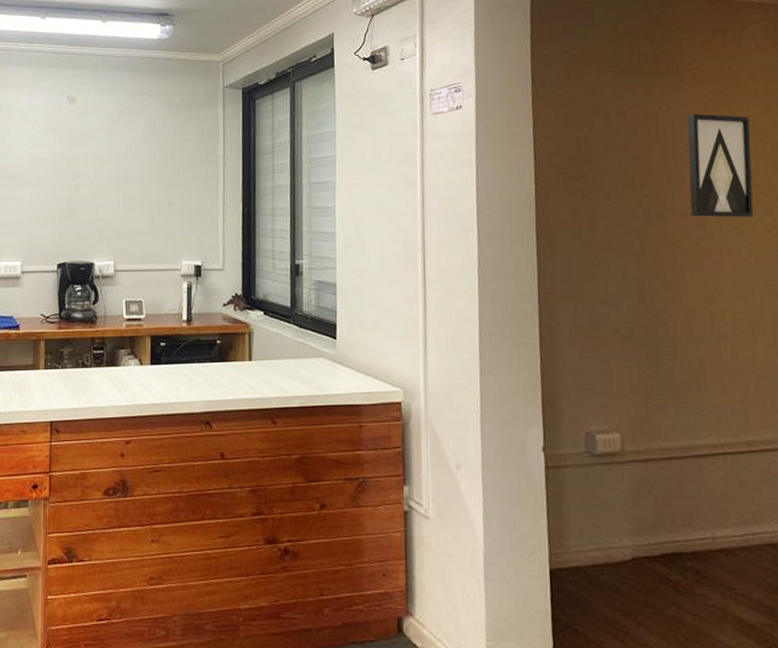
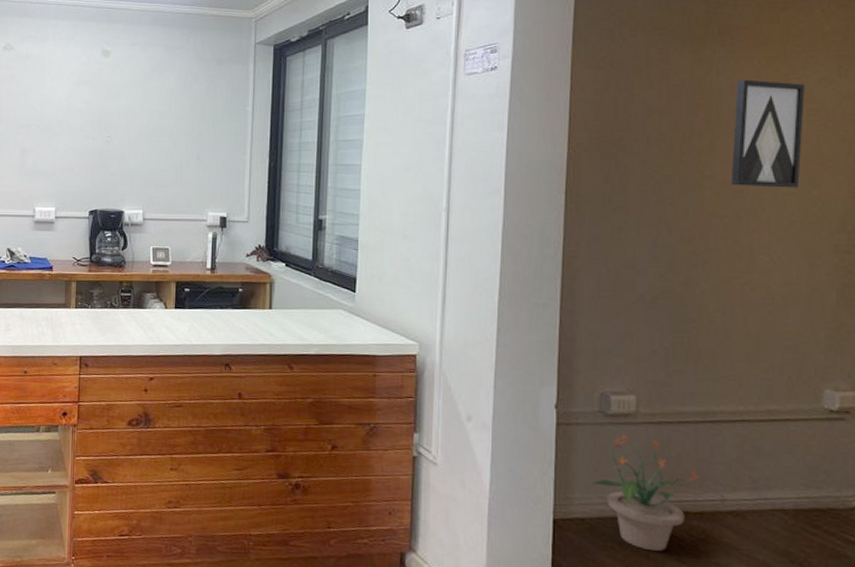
potted plant: none [584,475,689,597] -> present [591,435,700,551]

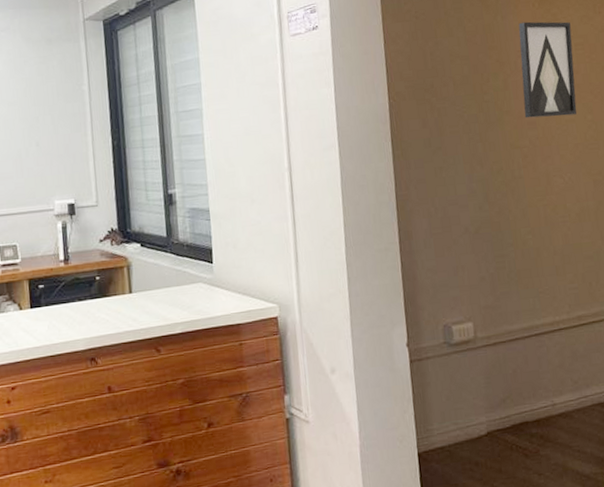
potted plant: present [591,435,700,551] -> none [445,360,533,465]

